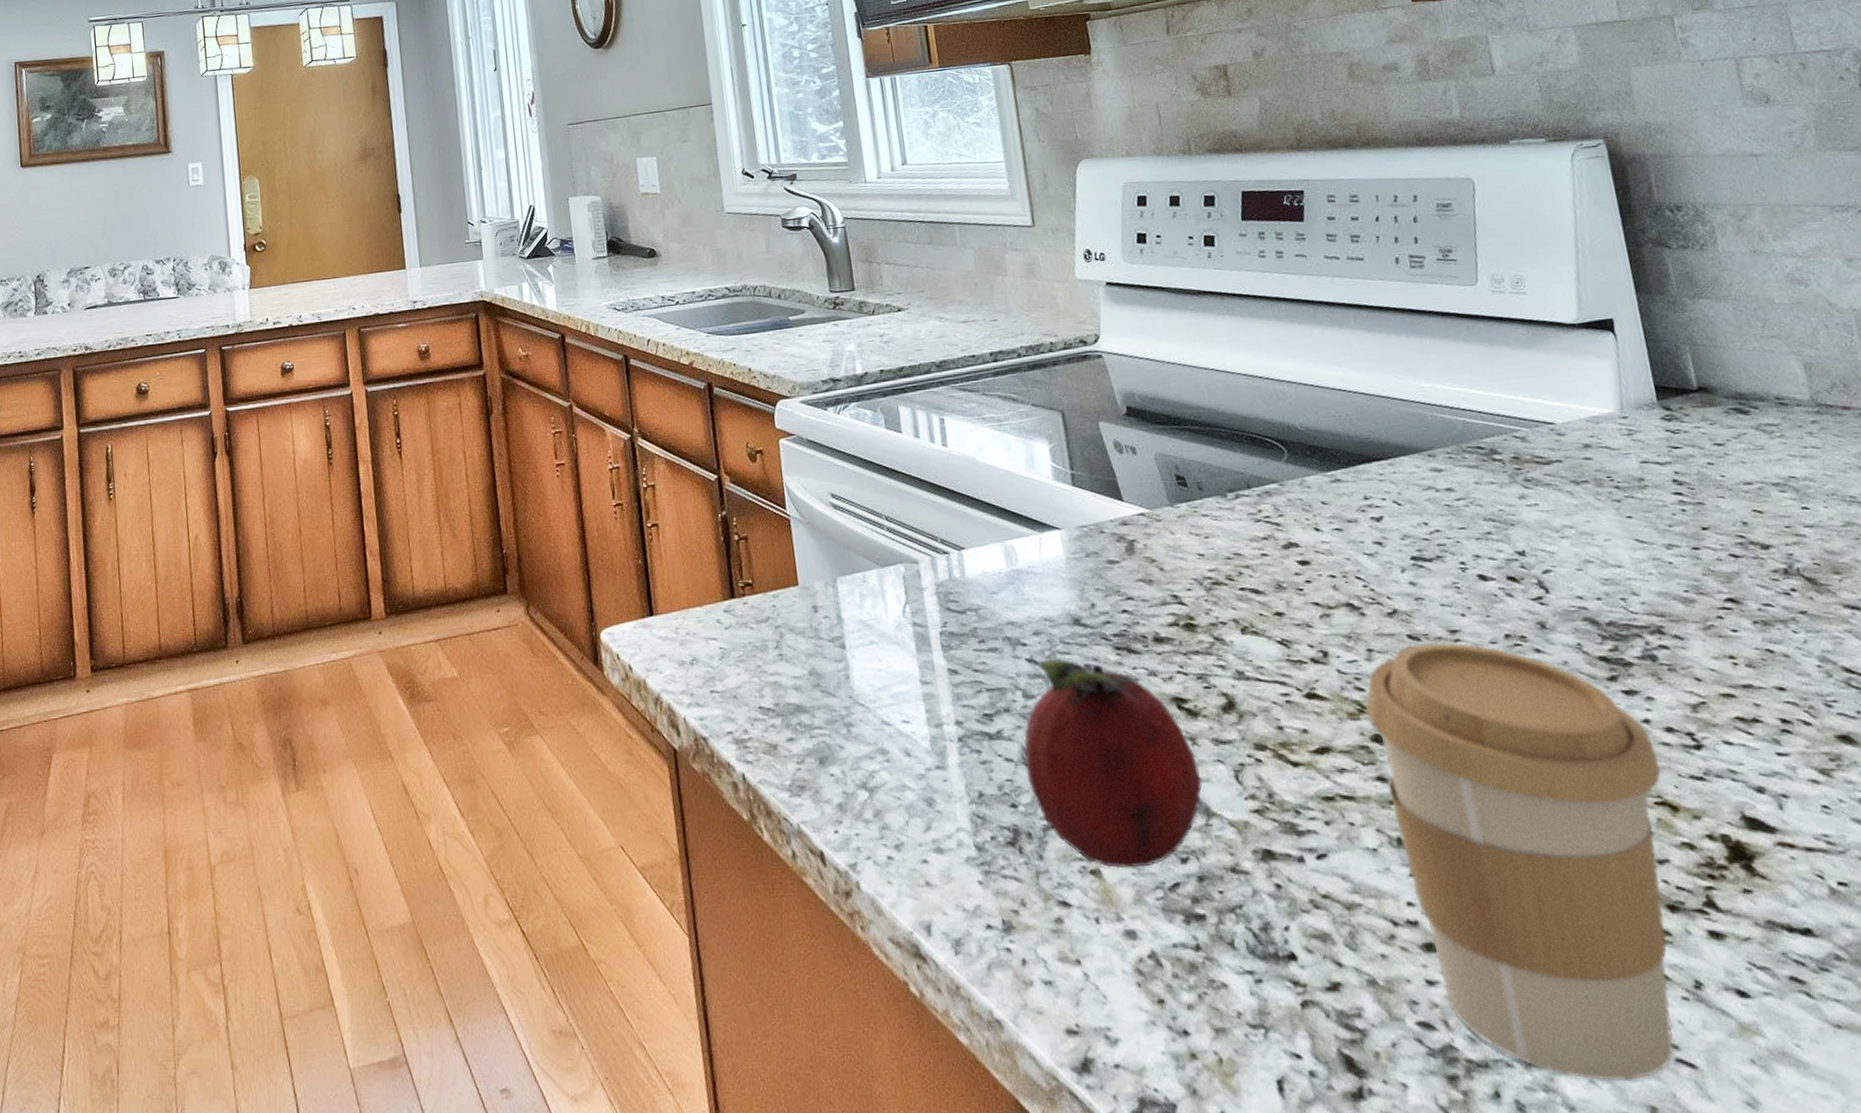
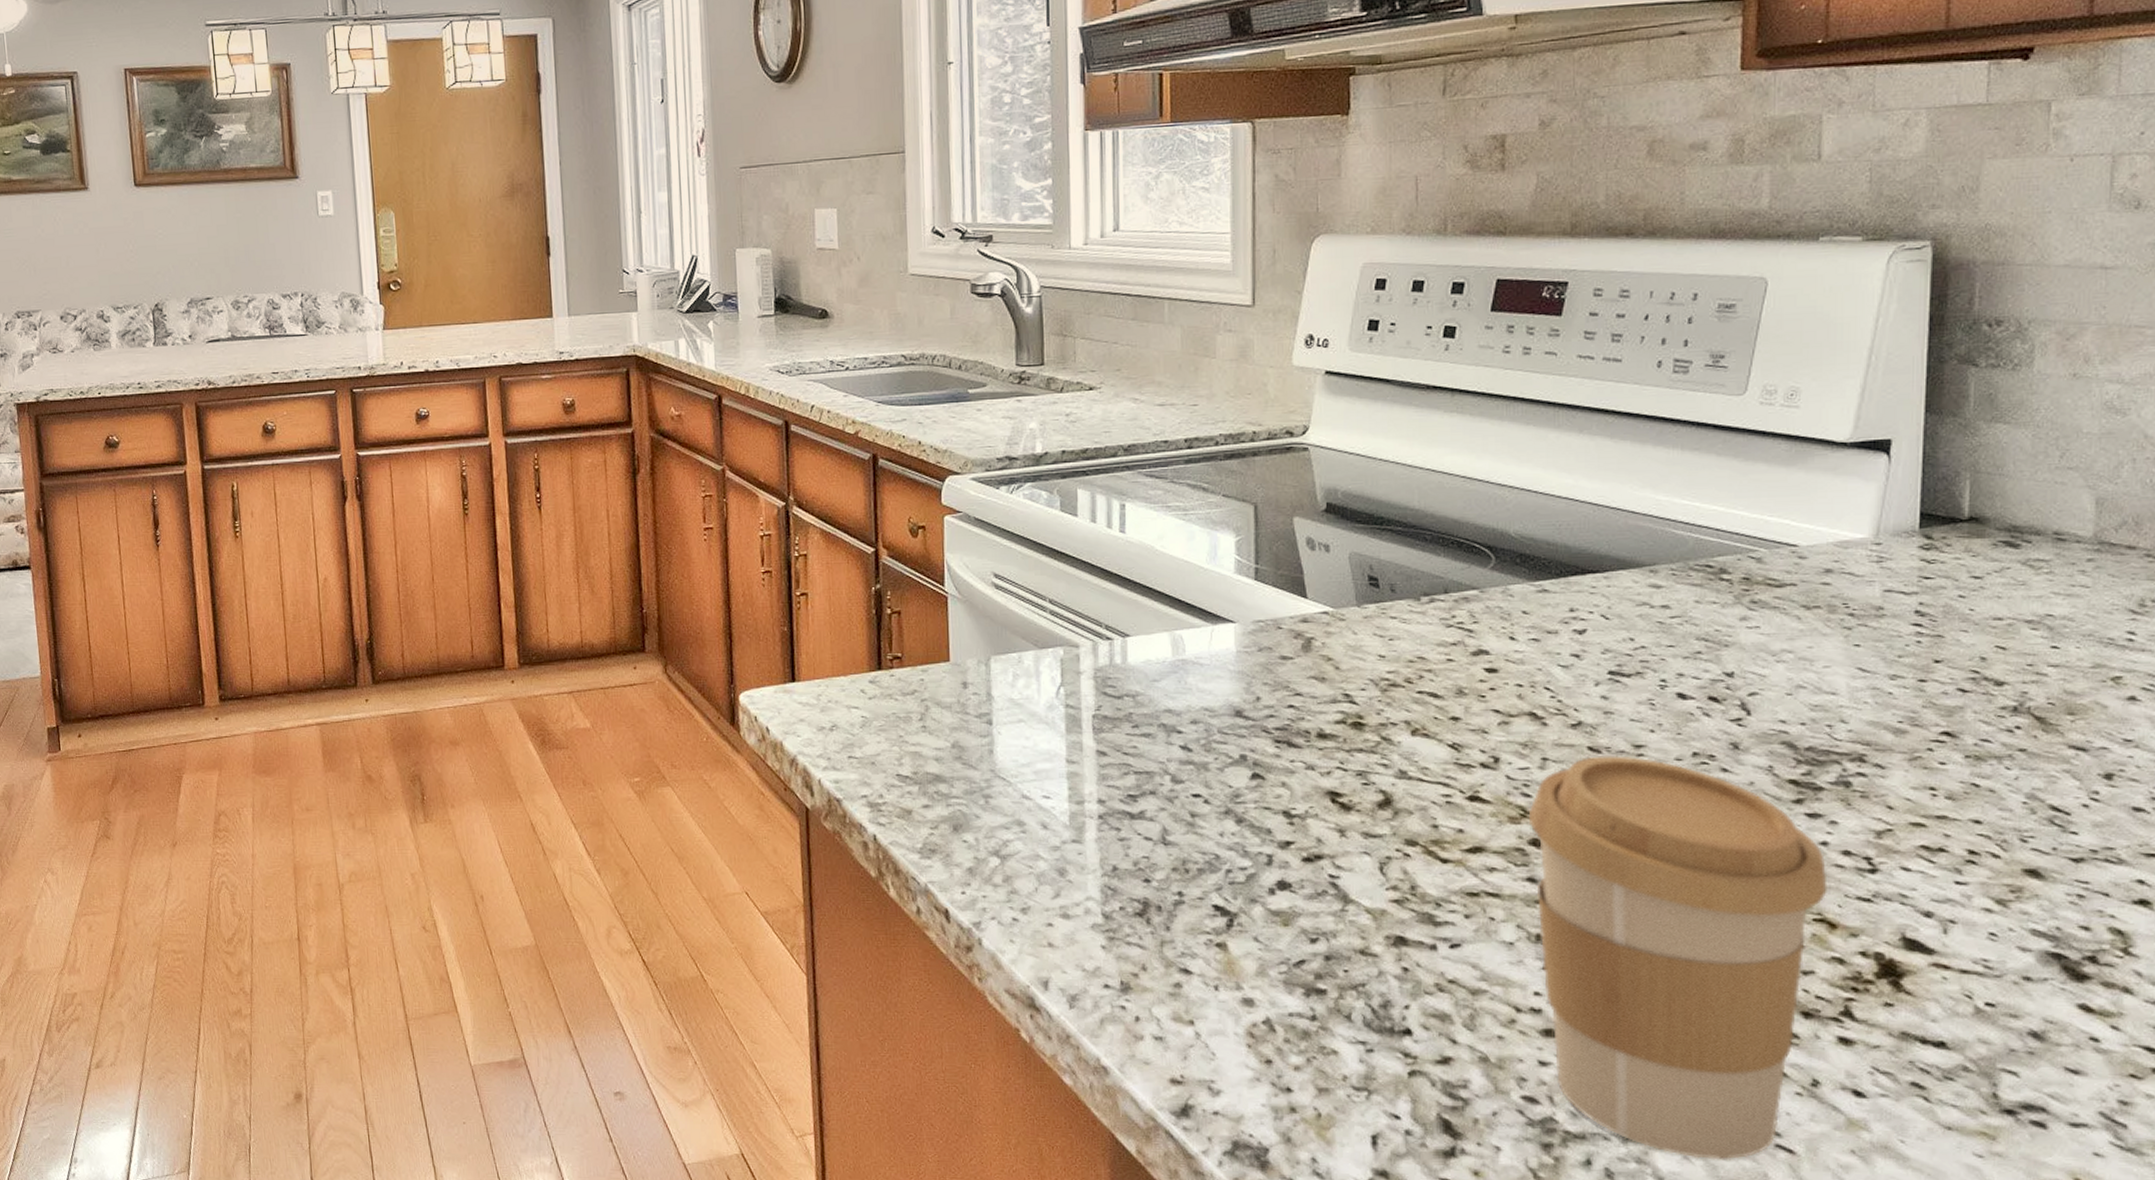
fruit: present [1023,659,1203,869] -> none [1164,747,1345,944]

